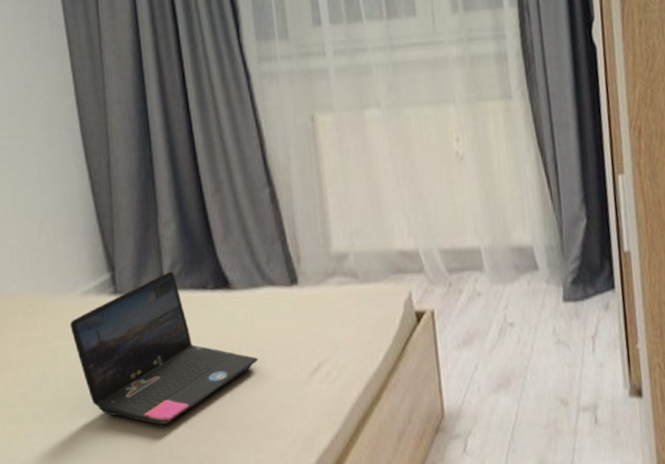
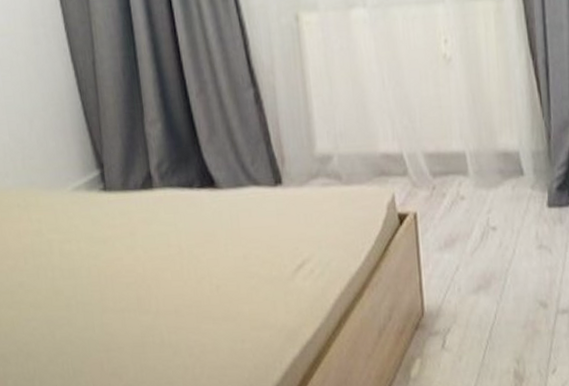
laptop: present [70,271,259,425] -> none [63,169,244,314]

